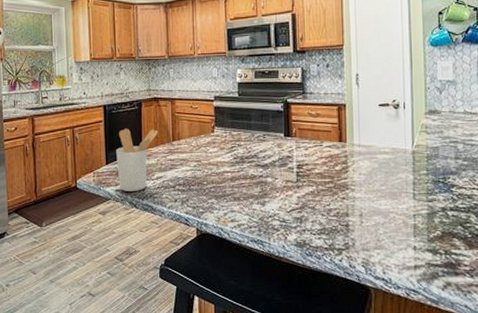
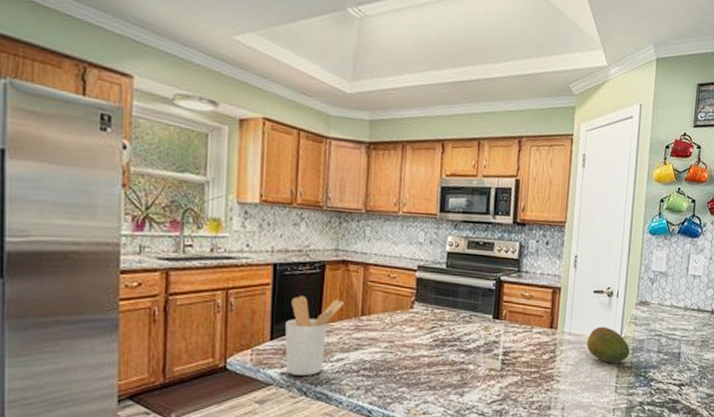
fruit: none [378,137,424,171] -> present [586,326,630,363]

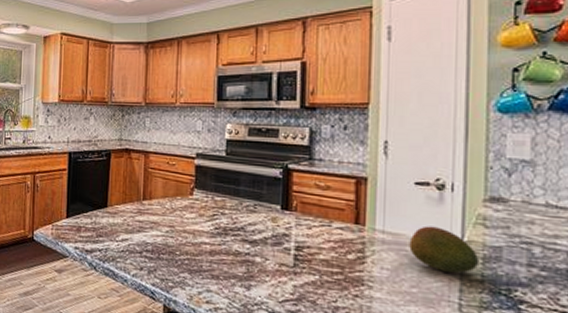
utensil holder: present [285,295,345,375] -> none [78,180,128,252]

